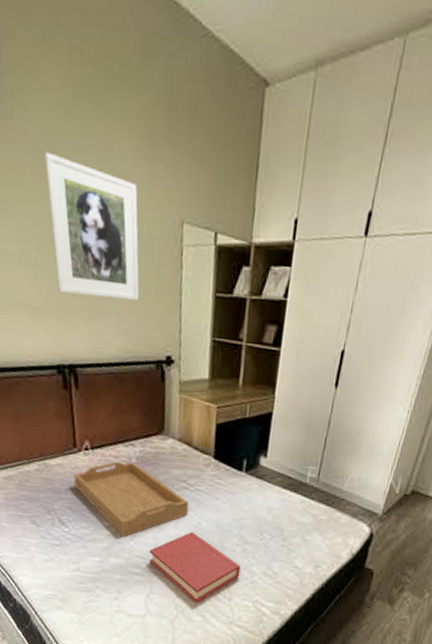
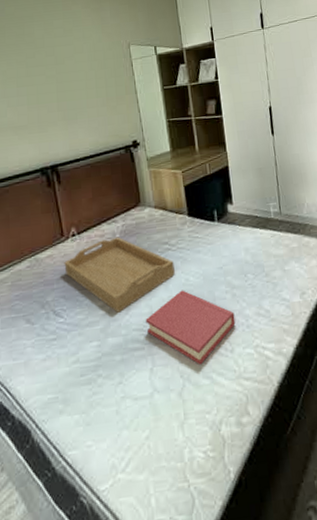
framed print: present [43,152,140,301] -> none [18,19,104,112]

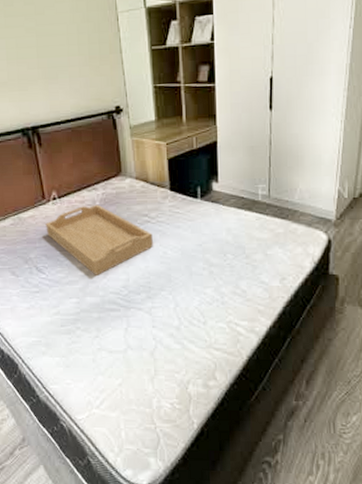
hardback book: present [145,290,236,366] -> none [122,262,210,332]

